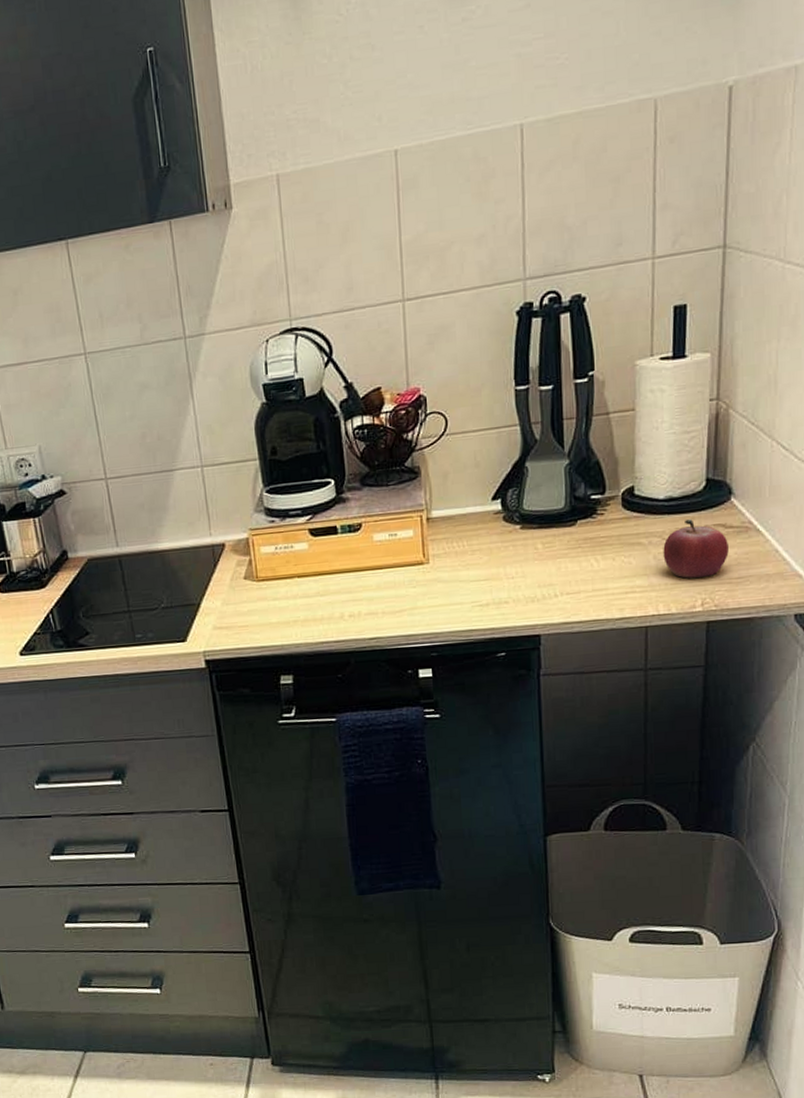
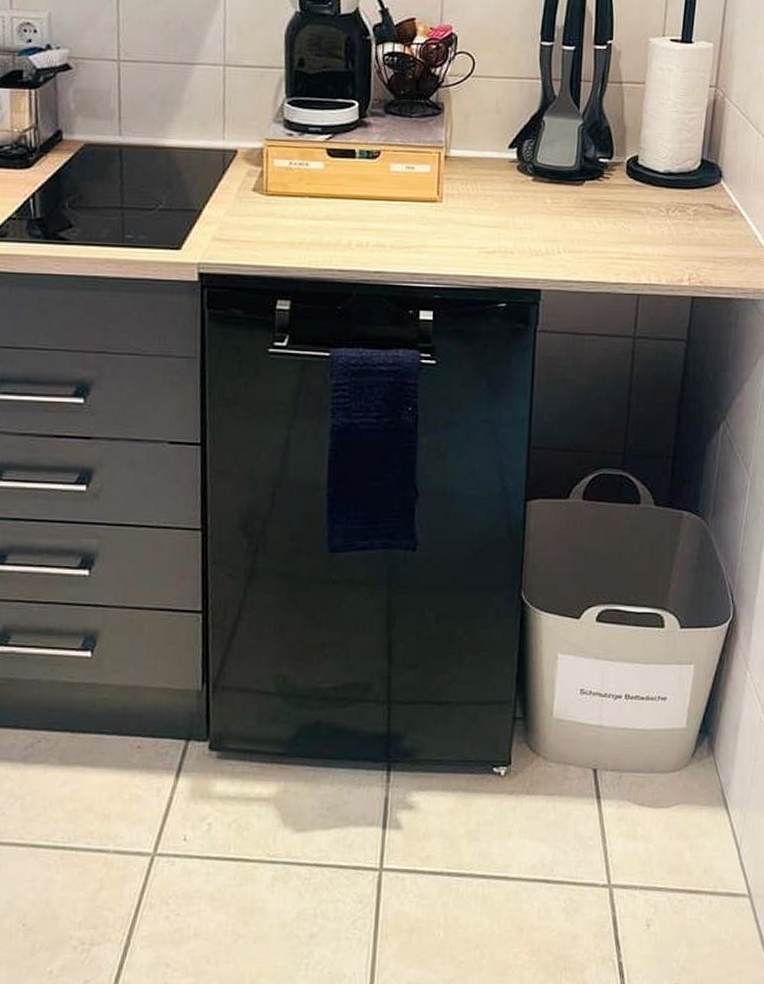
fruit: present [663,519,729,578] -> none [659,195,716,253]

